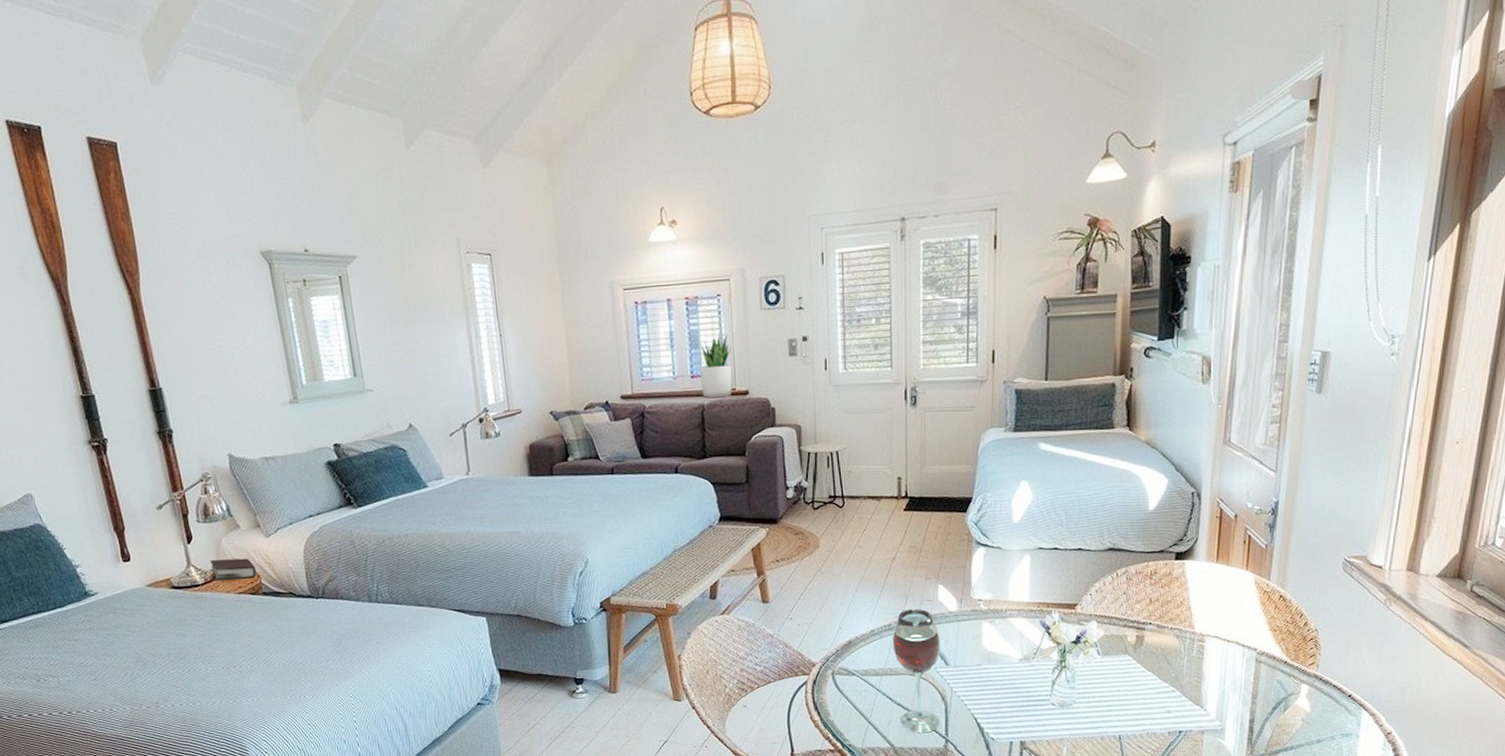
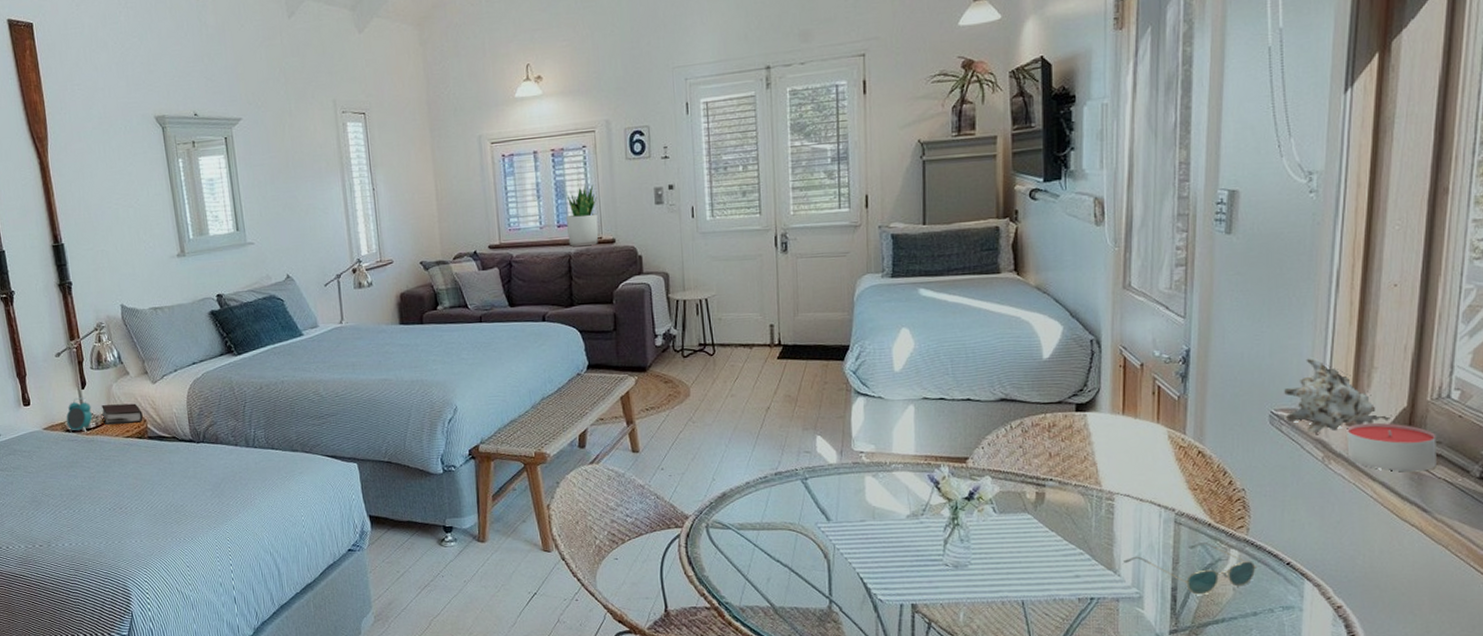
alarm clock: none [171,552,201,590] -> present [66,397,93,433]
wineglass: present [892,609,941,733] -> none [769,460,822,592]
sunglasses: none [1210,677,1324,726] -> present [1124,541,1258,595]
seashell: none [1355,508,1446,579] -> present [1284,356,1392,434]
candle: none [1405,567,1481,612] -> present [1347,422,1436,472]

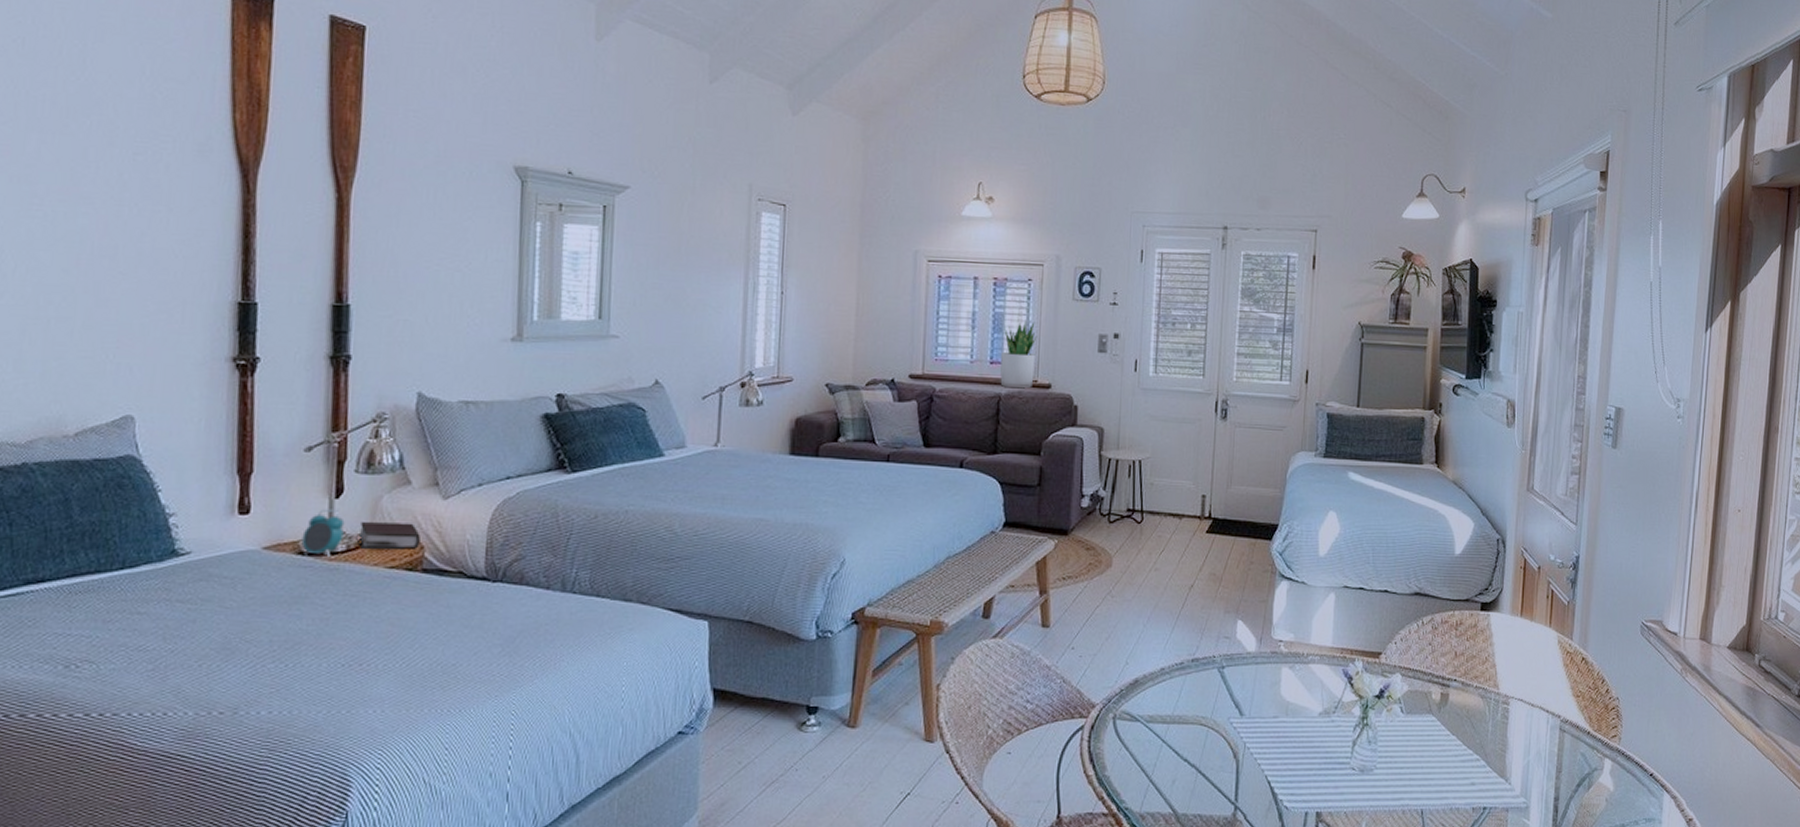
sunglasses: present [1124,541,1258,595] -> none [1514,750,1627,805]
seashell: present [1284,356,1392,434] -> none [1653,571,1735,646]
candle: present [1347,422,1436,472] -> none [1700,638,1767,688]

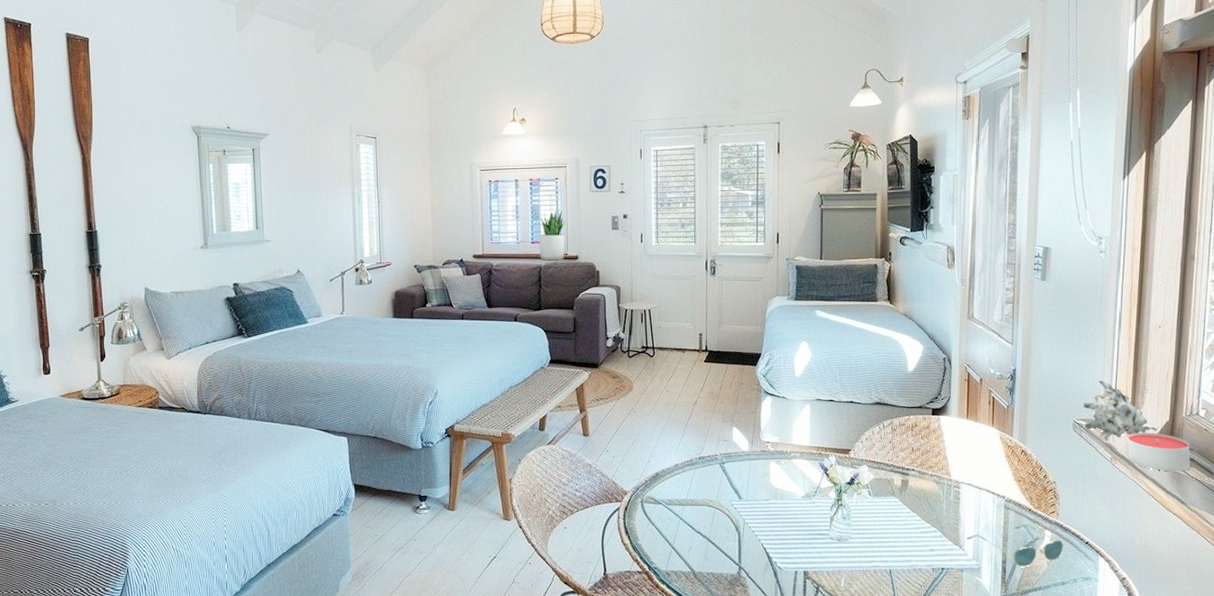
alarm clock: present [301,509,345,558] -> none [83,368,108,401]
bible: present [356,522,420,551] -> none [116,376,156,395]
sunglasses: none [1514,750,1627,805] -> present [967,523,1065,567]
seashell: none [1653,571,1735,646] -> present [1083,378,1159,440]
candle: none [1700,638,1767,688] -> present [1127,432,1190,472]

